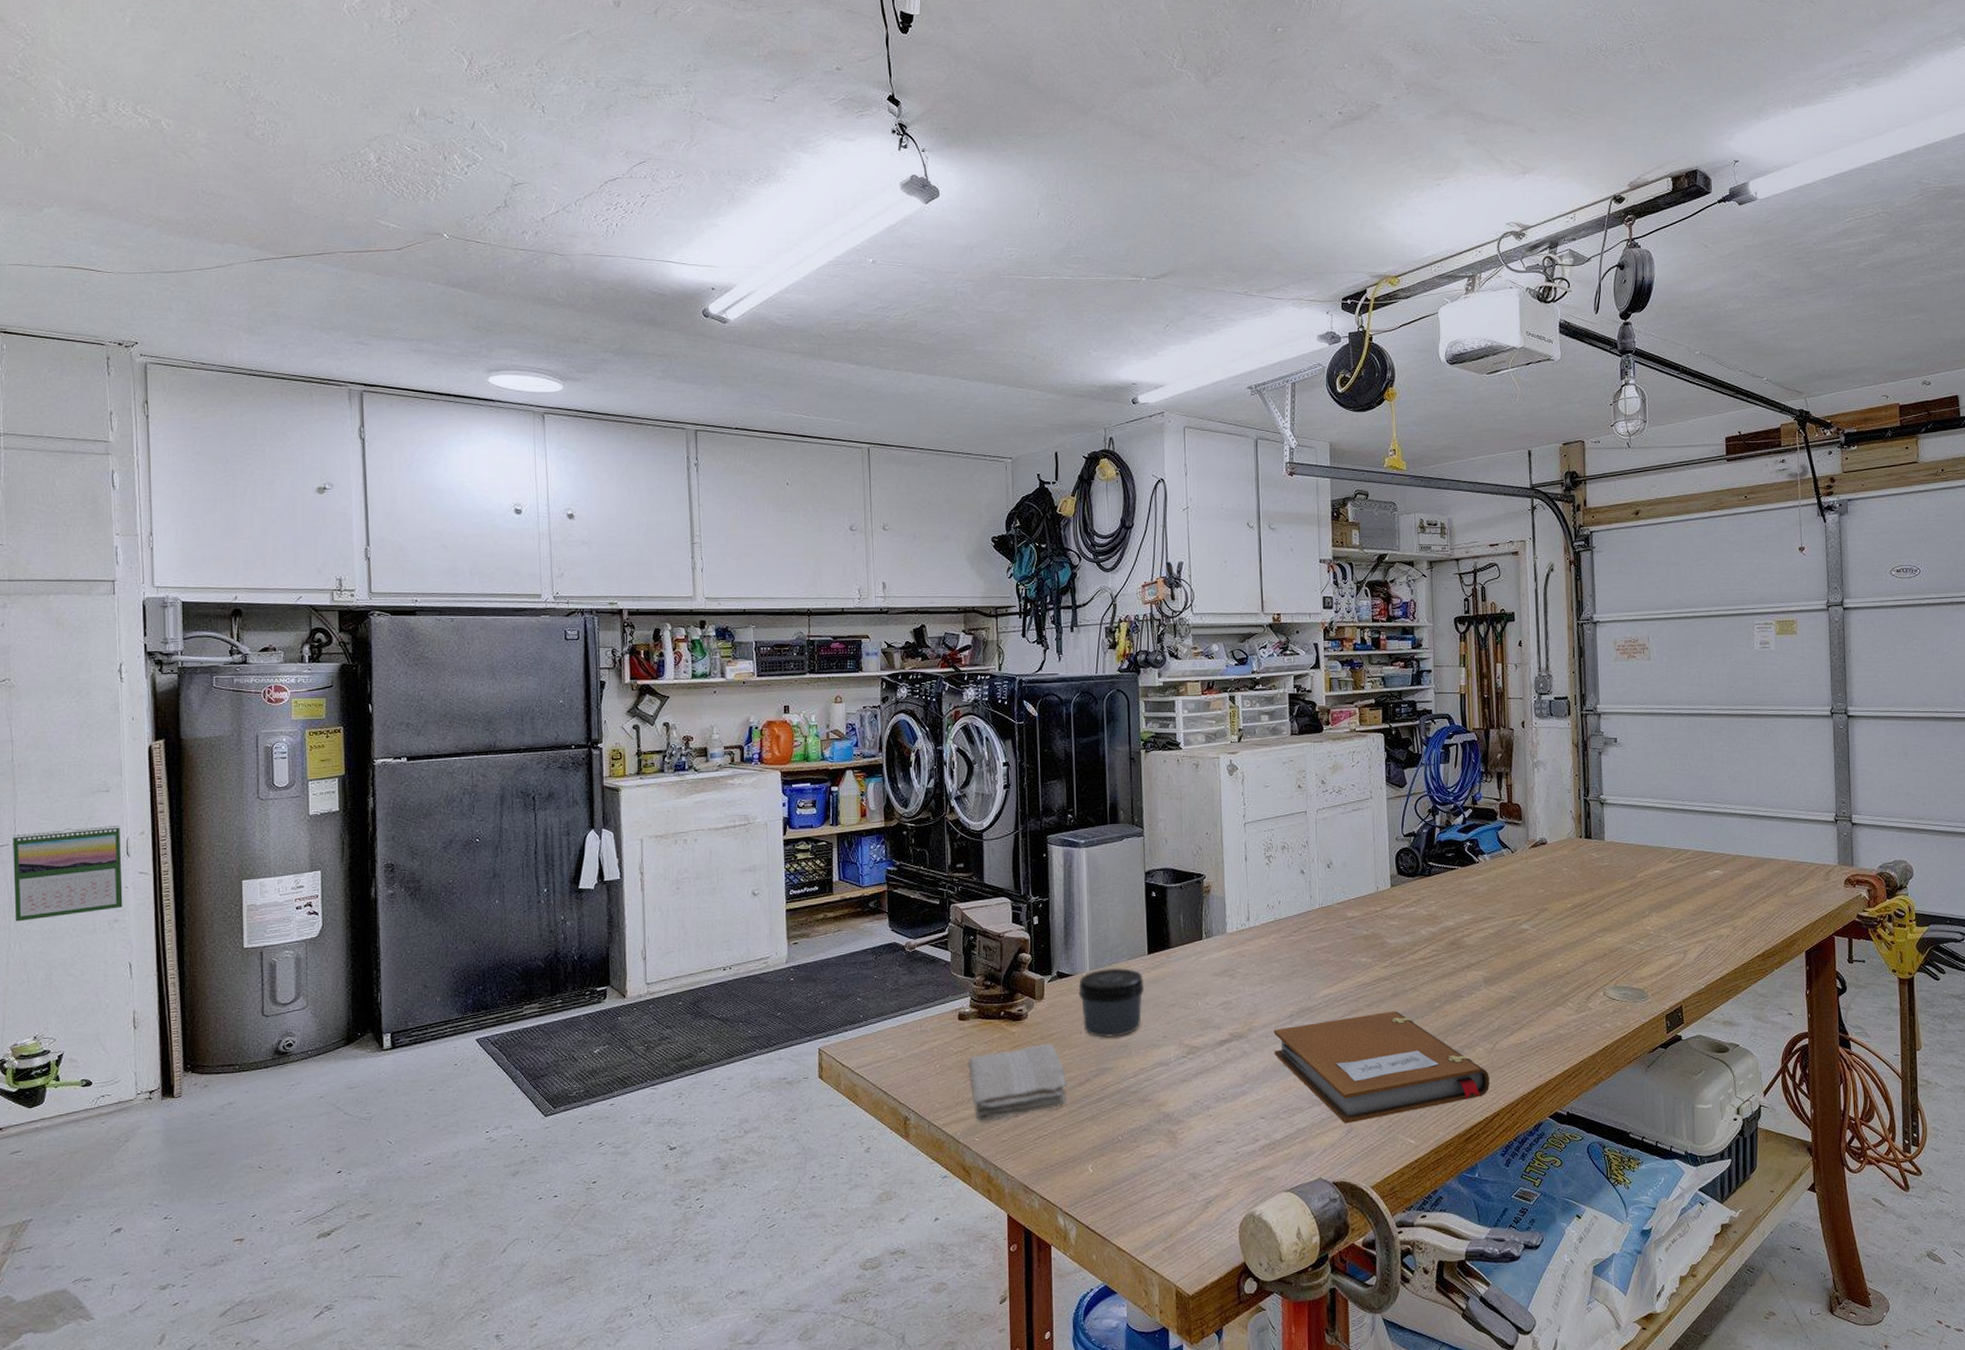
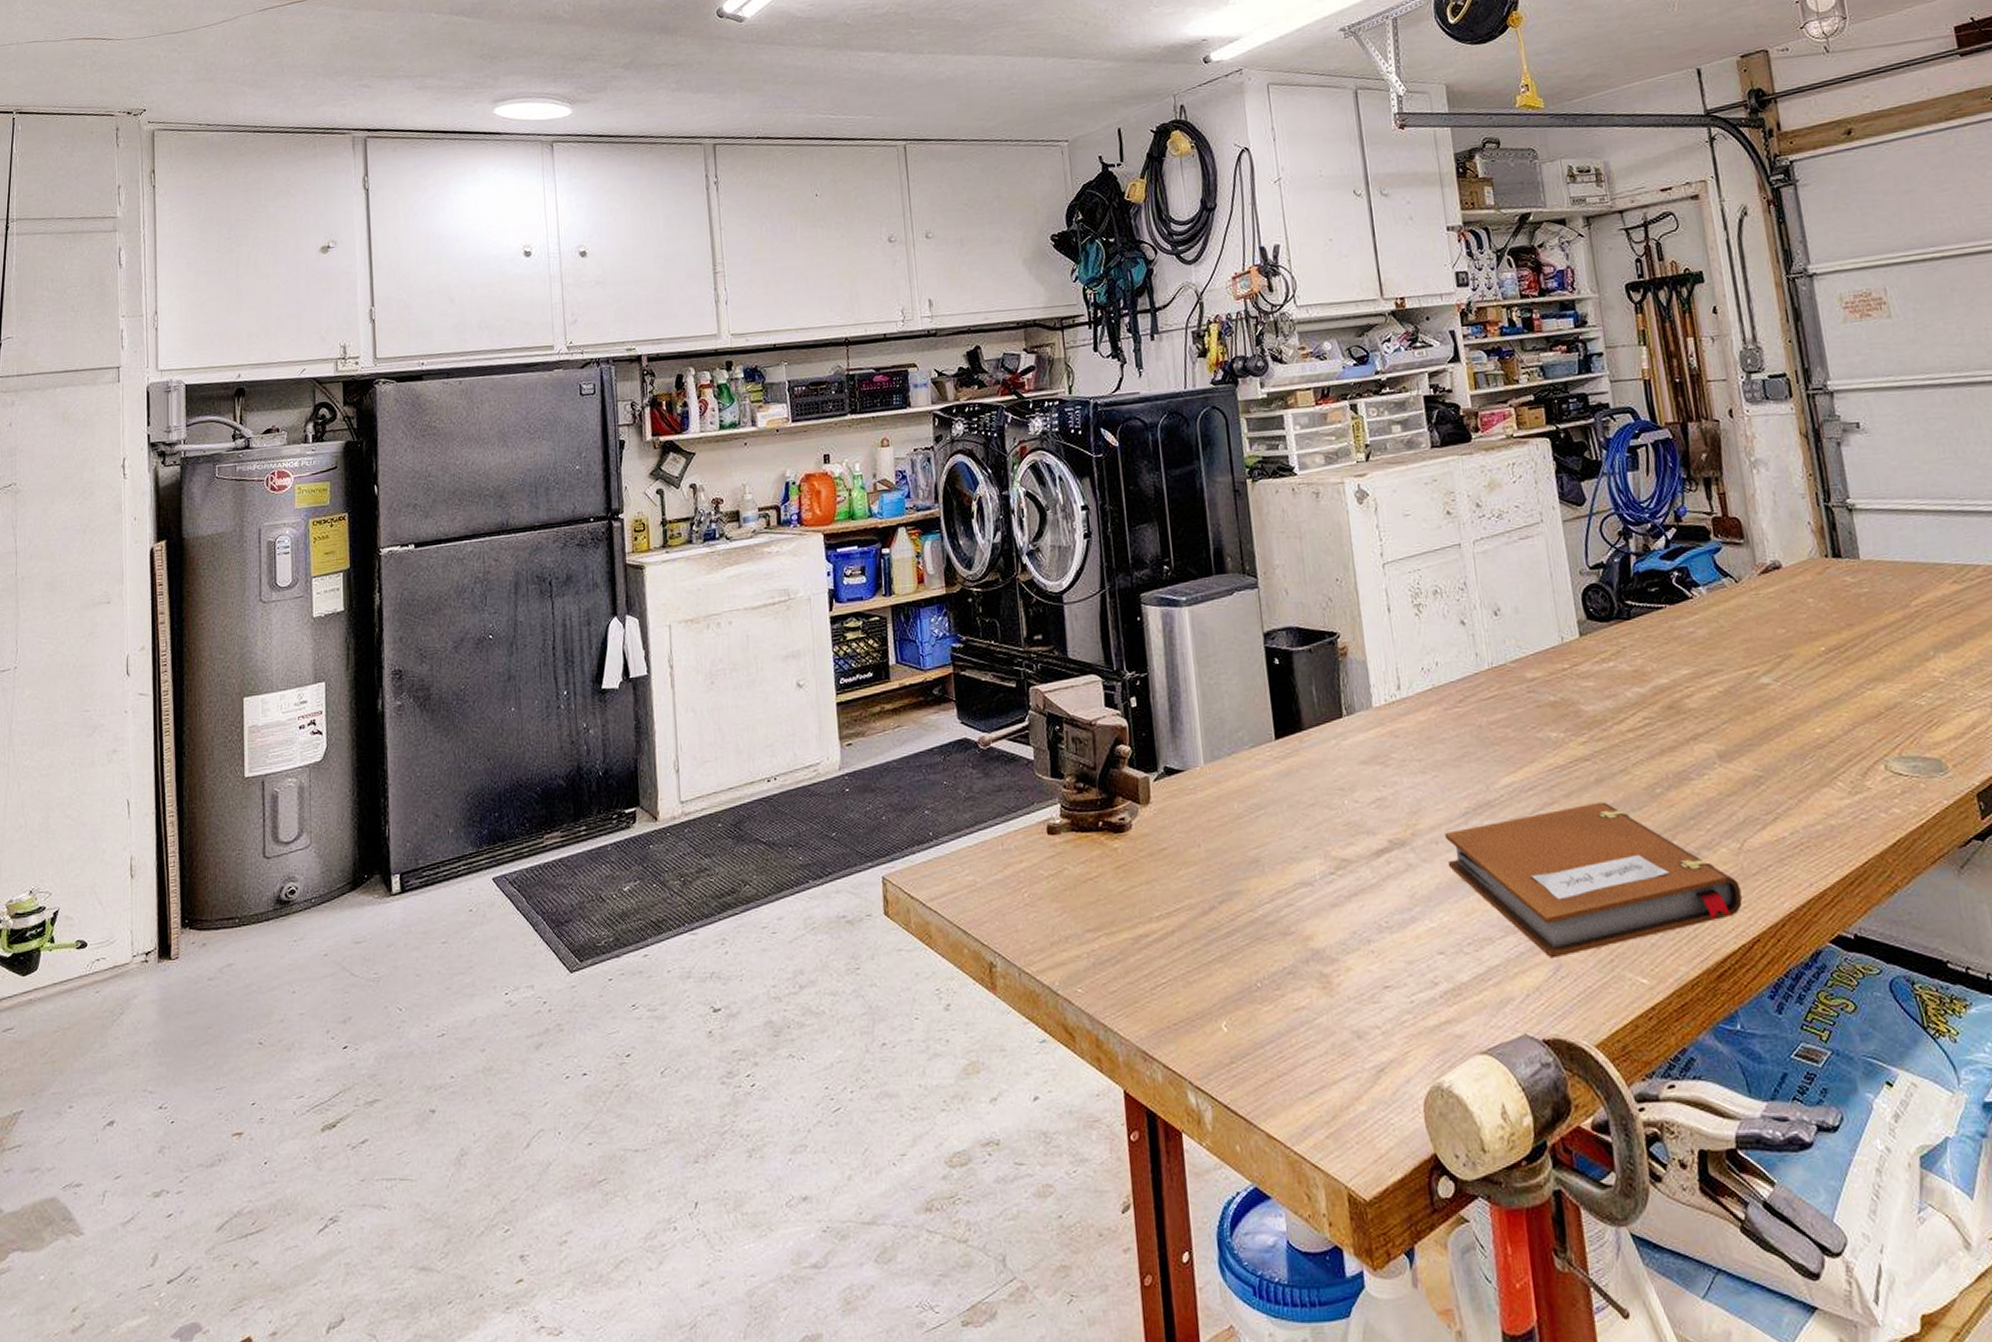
calendar: present [13,826,123,922] -> none [14,641,122,758]
washcloth: present [968,1043,1068,1121] -> none [1062,860,1188,966]
jar: present [1078,967,1145,1037] -> none [1192,758,1275,851]

